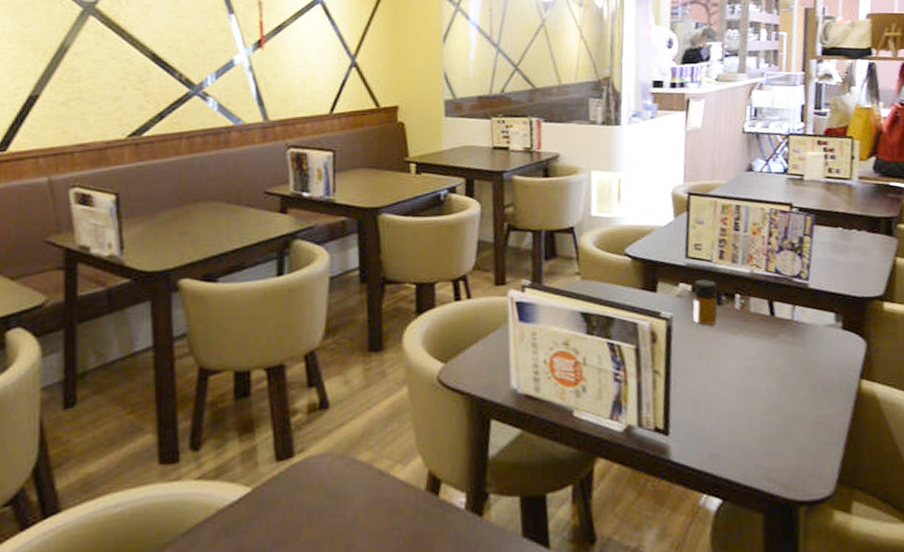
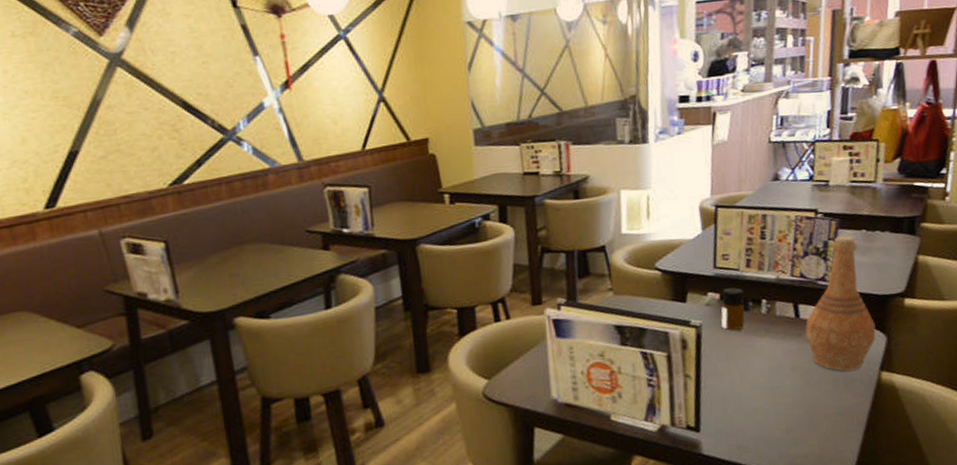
vase: none [780,232,855,377] -> present [805,235,876,371]

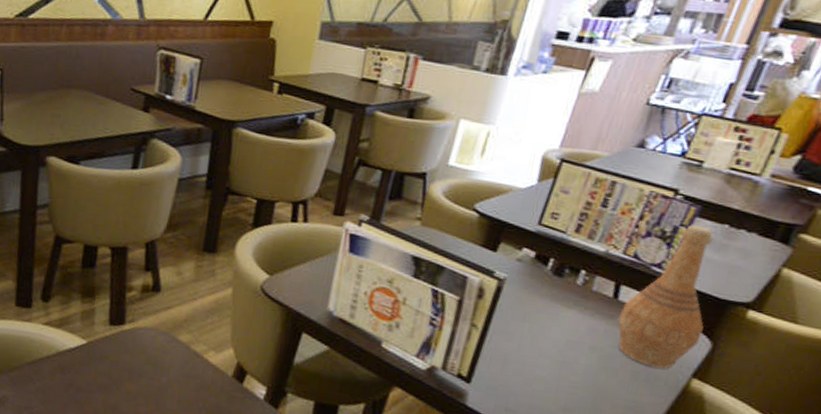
bottle: present [721,287,745,330] -> none [527,248,564,294]

